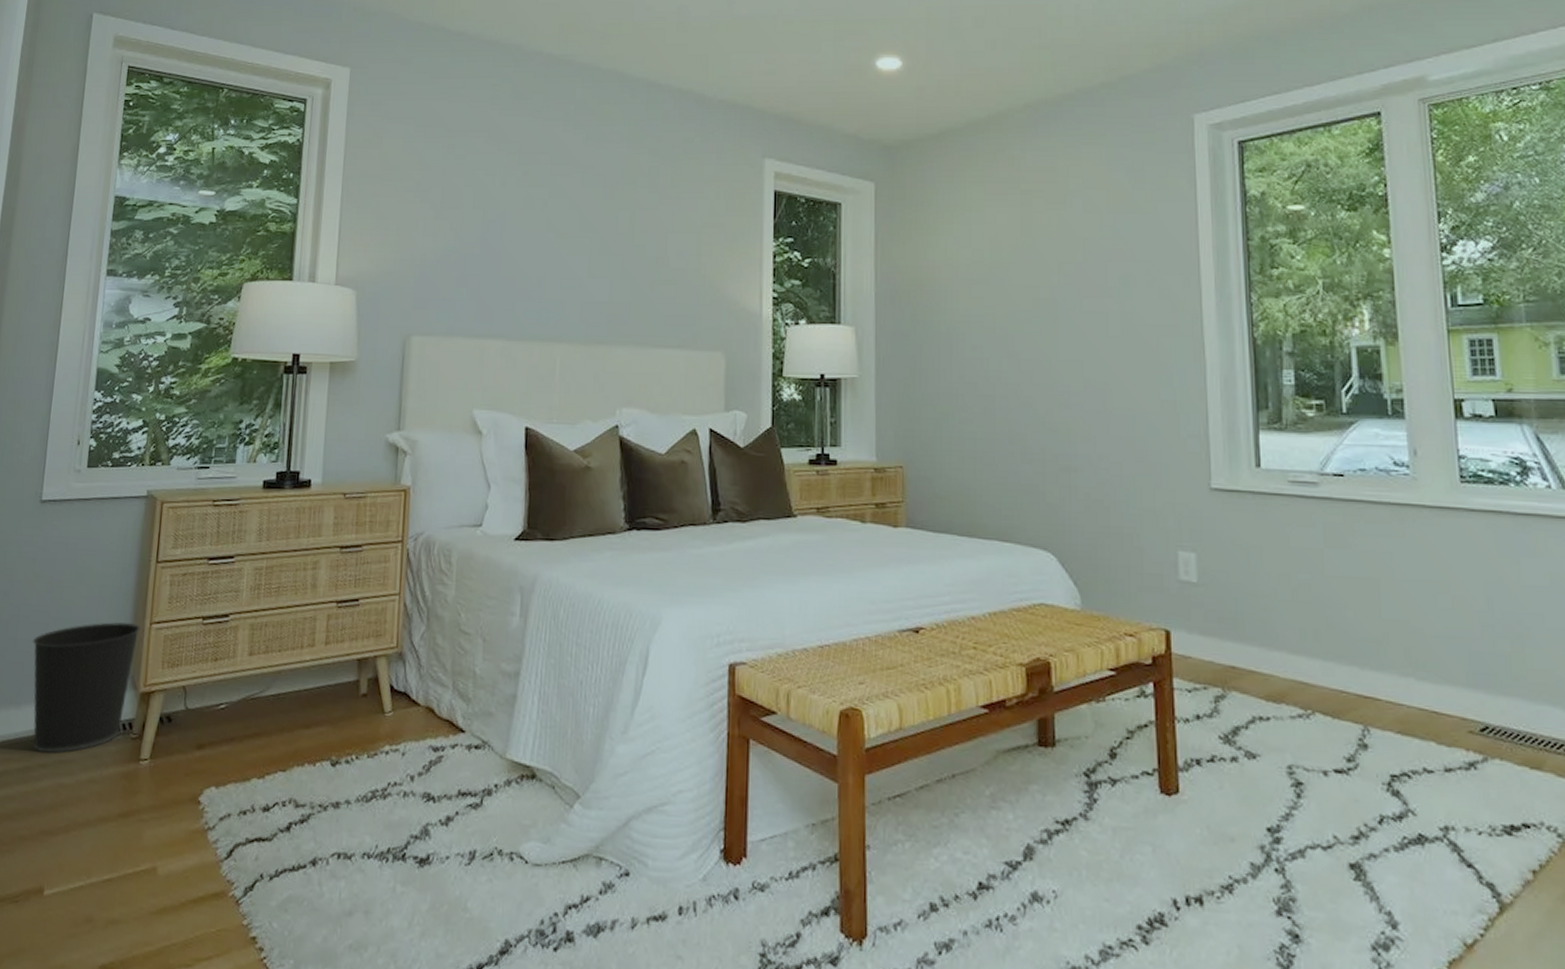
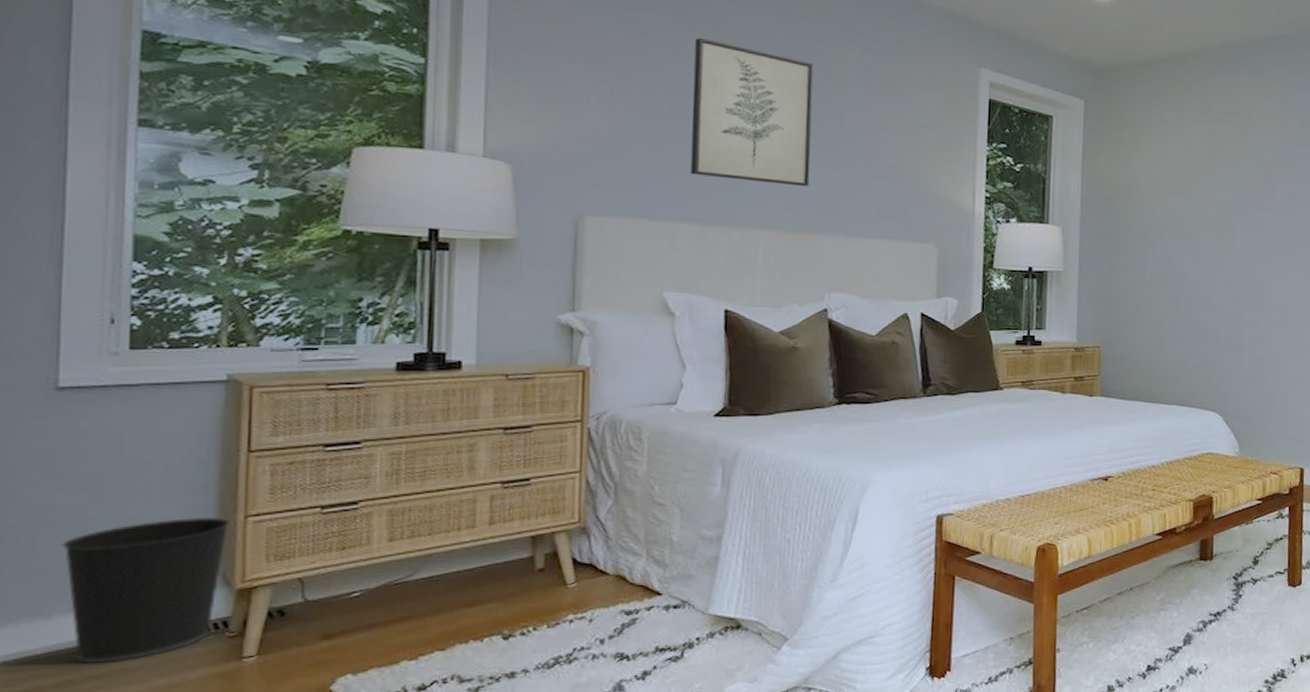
wall art: none [498,156,606,297] -> present [690,37,813,187]

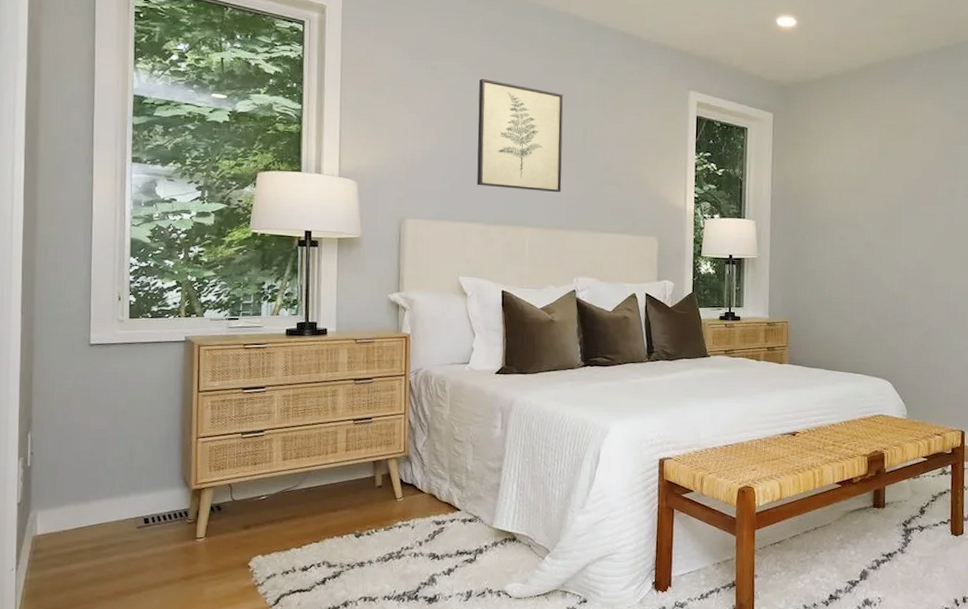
wastebasket: present [61,516,232,663] -> none [93,437,189,536]

